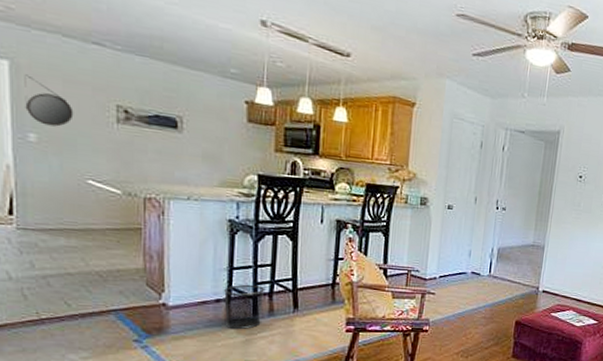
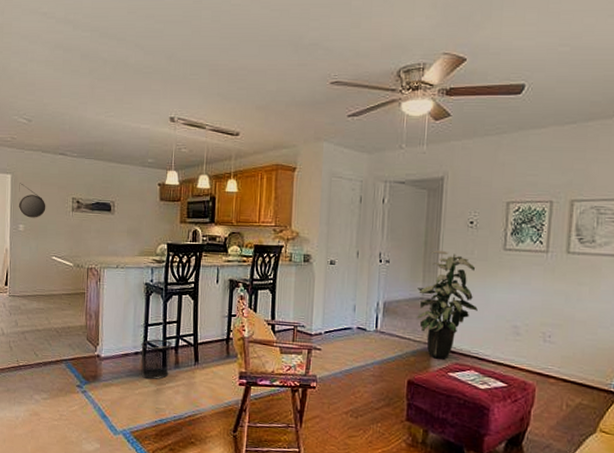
indoor plant: none [527,200,581,300] -> present [417,250,478,358]

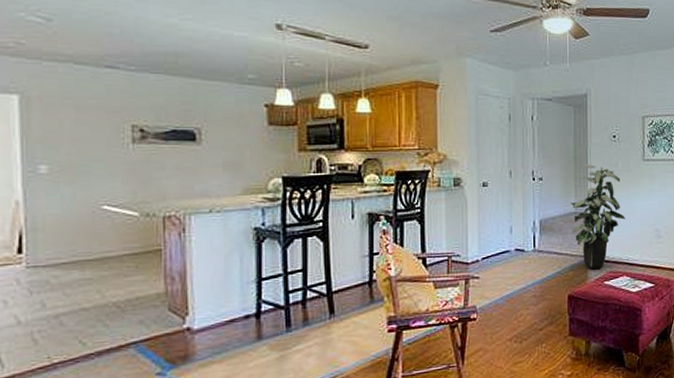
home mirror: present [18,183,46,218] -> none [35,106,87,155]
waste bin: present [140,339,172,379] -> none [252,293,298,346]

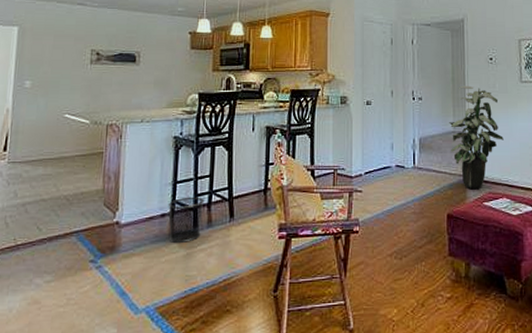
waste bin: none [252,293,298,346] -> present [168,196,205,243]

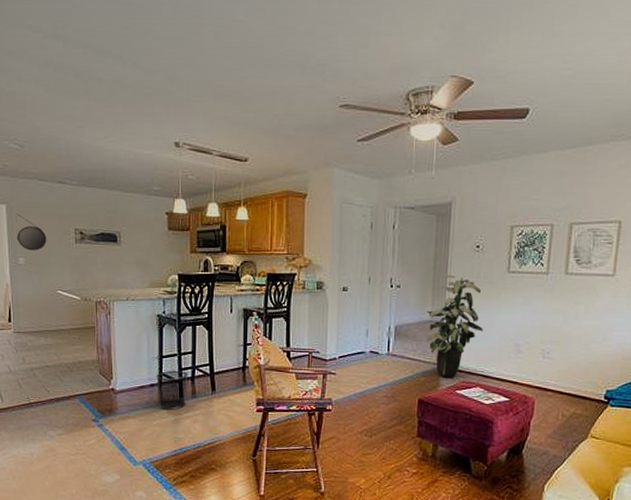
home mirror: none [25,35,60,73] -> present [15,213,47,251]

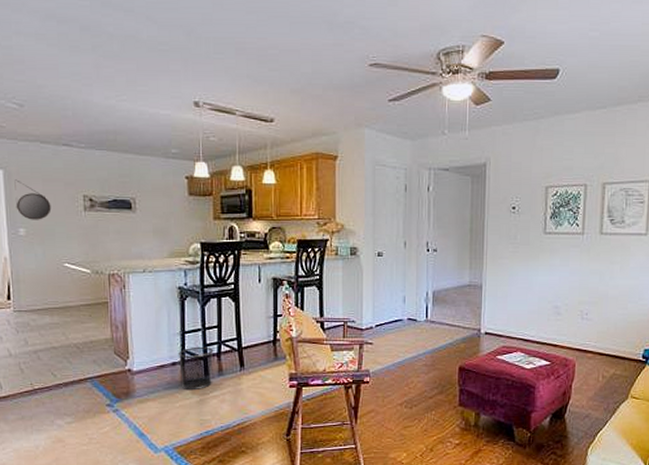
indoor plant: present [427,274,483,377] -> none [465,236,522,342]

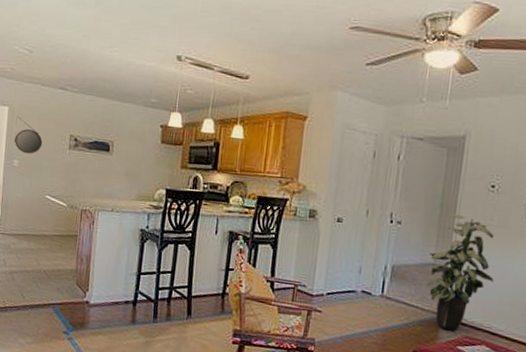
waste bin: present [177,346,214,389] -> none [131,288,165,331]
indoor plant: none [465,236,522,342] -> present [427,213,495,331]

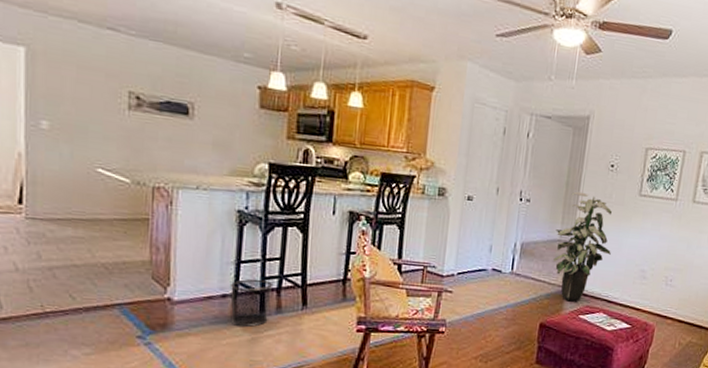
home mirror: present [14,116,43,154] -> none [39,61,86,114]
waste bin: none [131,288,165,331] -> present [229,279,274,327]

